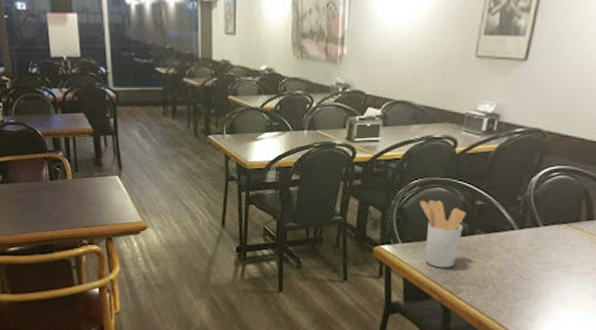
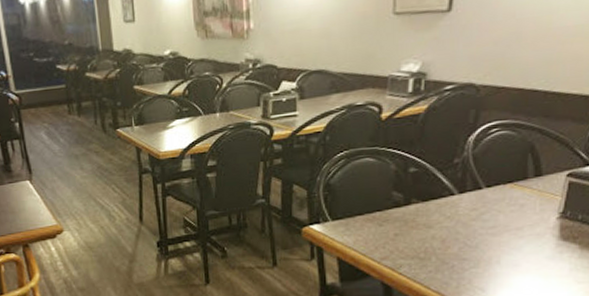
utensil holder: present [420,199,466,268] -> none [347,171,399,244]

